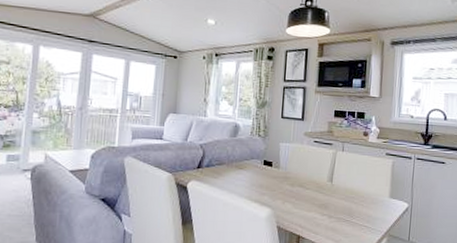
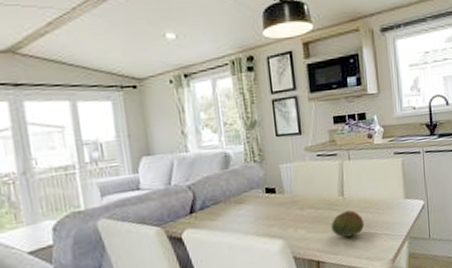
fruit: none [316,196,348,221] -> present [331,210,365,238]

